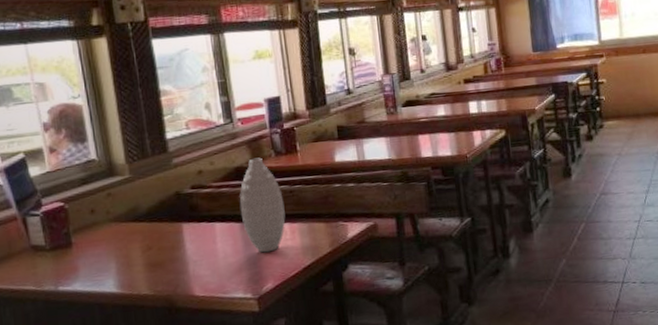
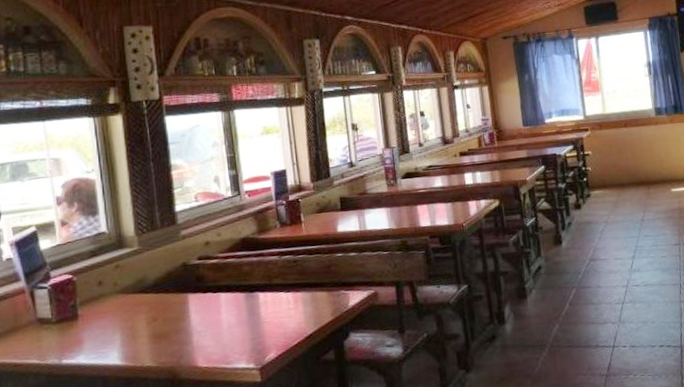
vase: present [239,157,286,253] -> none [244,228,289,323]

